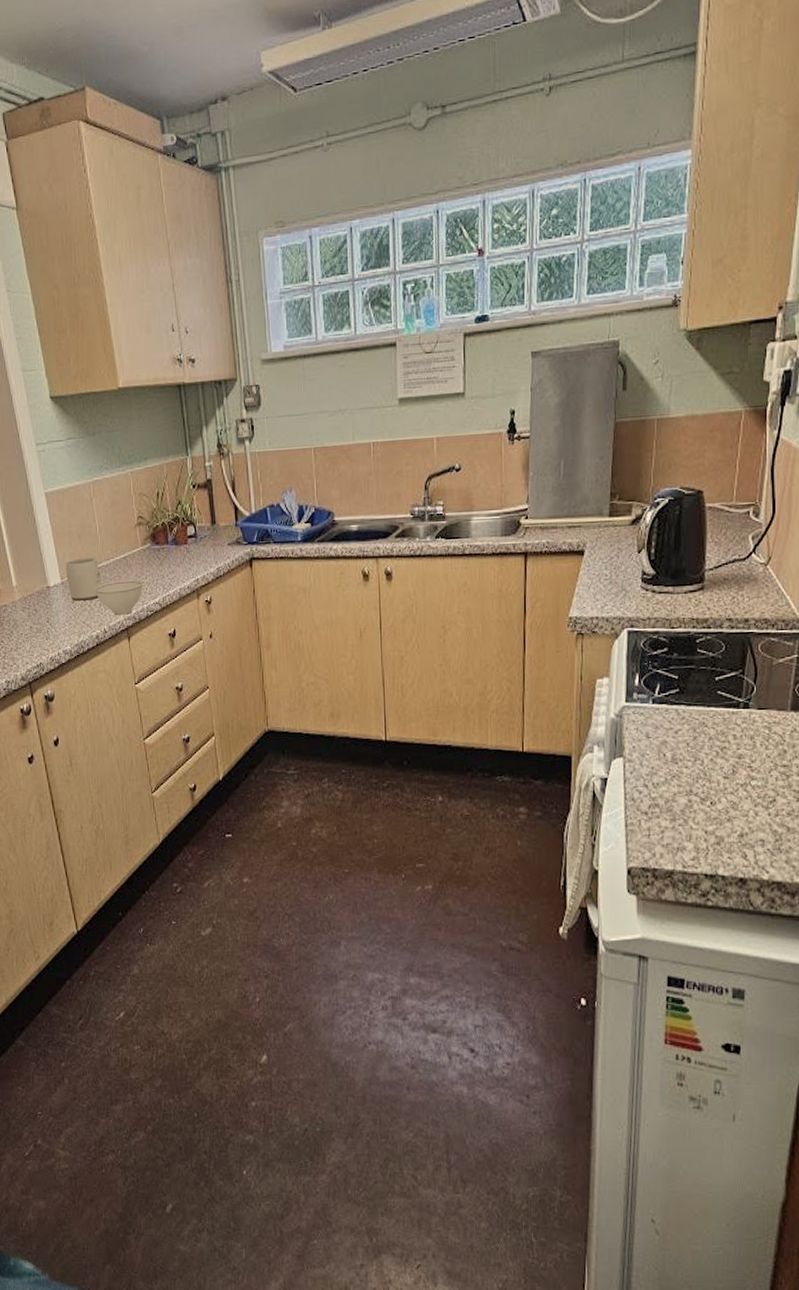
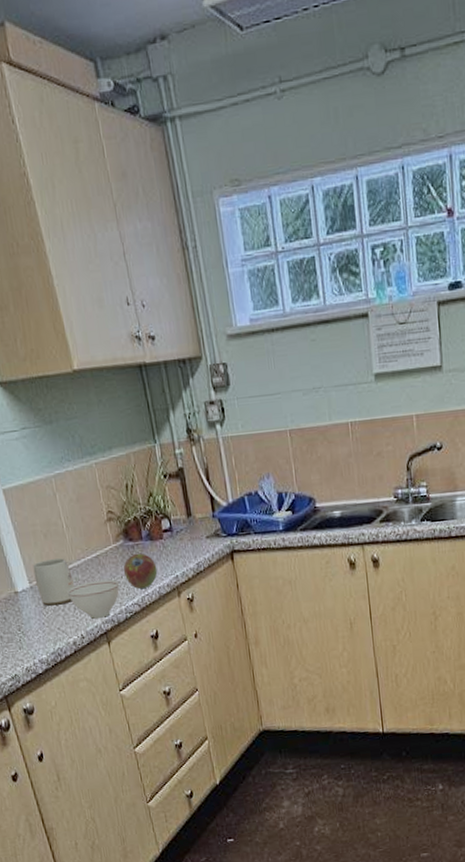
fruit: none [148,556,180,589] -> present [123,553,158,589]

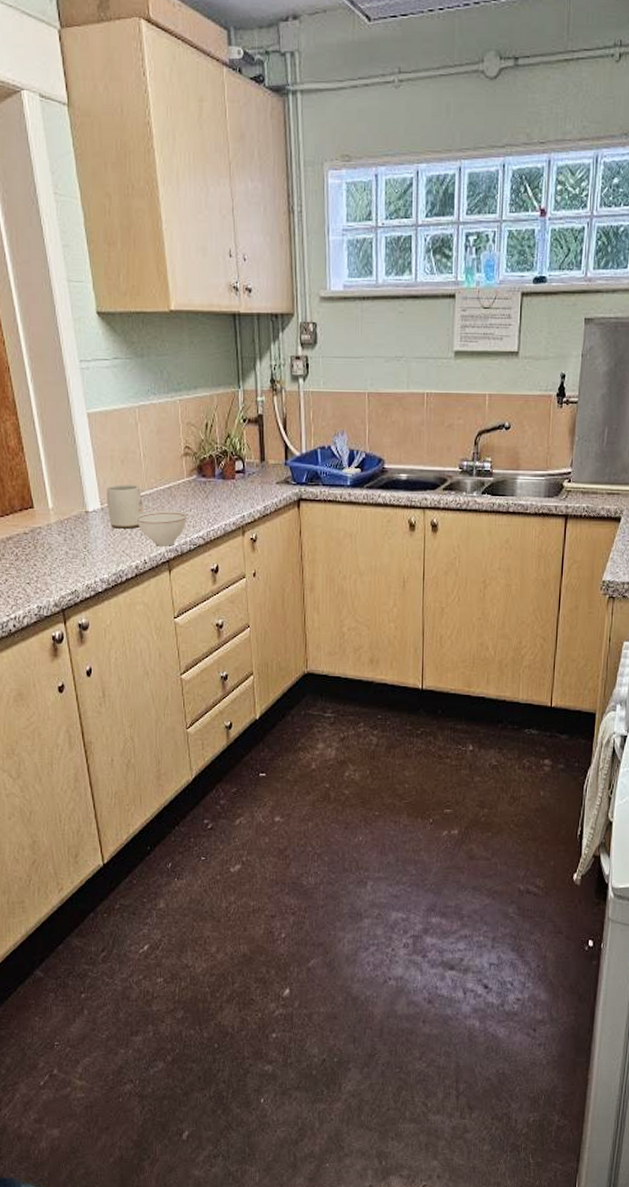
fruit: present [123,553,158,589] -> none [193,489,225,523]

